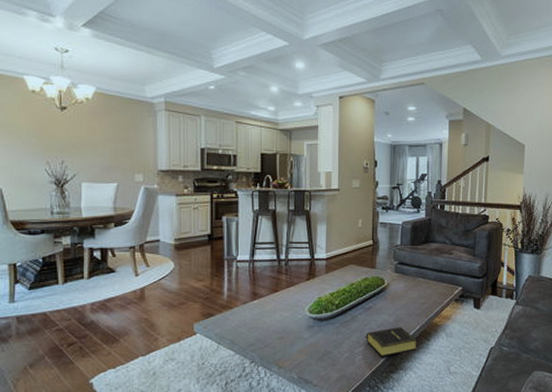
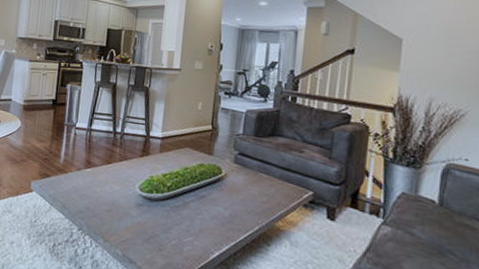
book: present [364,327,417,357] -> none [195,222,255,254]

